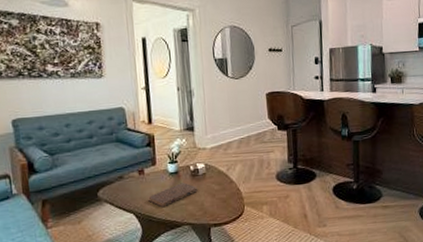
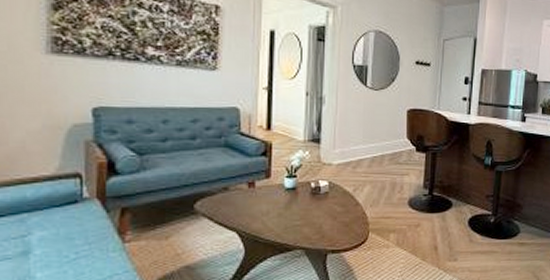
book: present [148,183,198,208] -> none [256,201,317,228]

